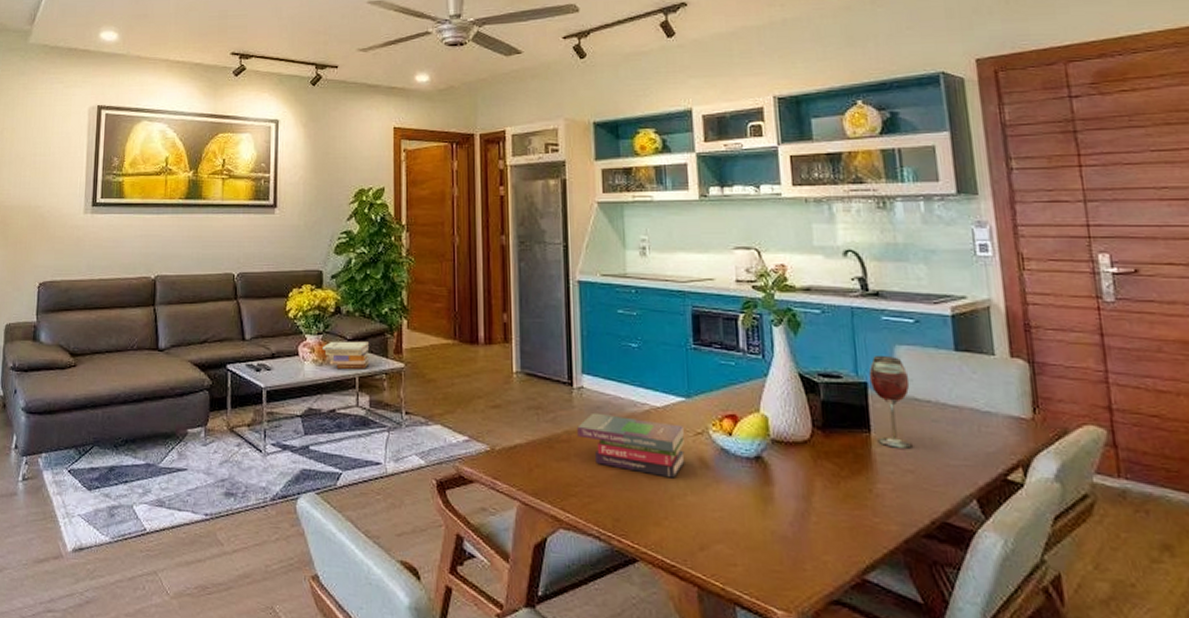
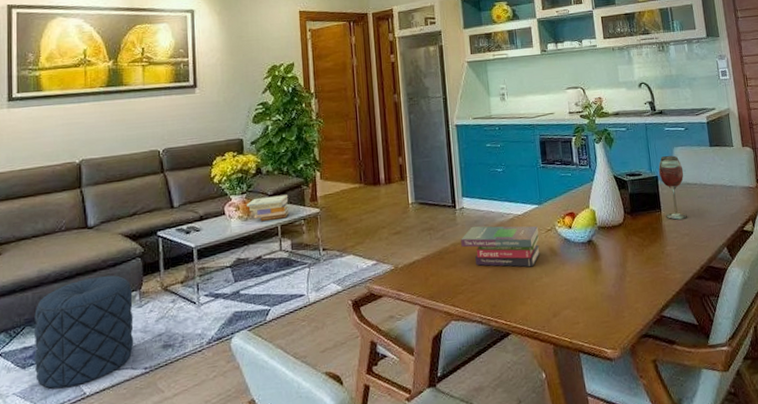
pouf: none [99,404,198,519] -> present [34,275,134,389]

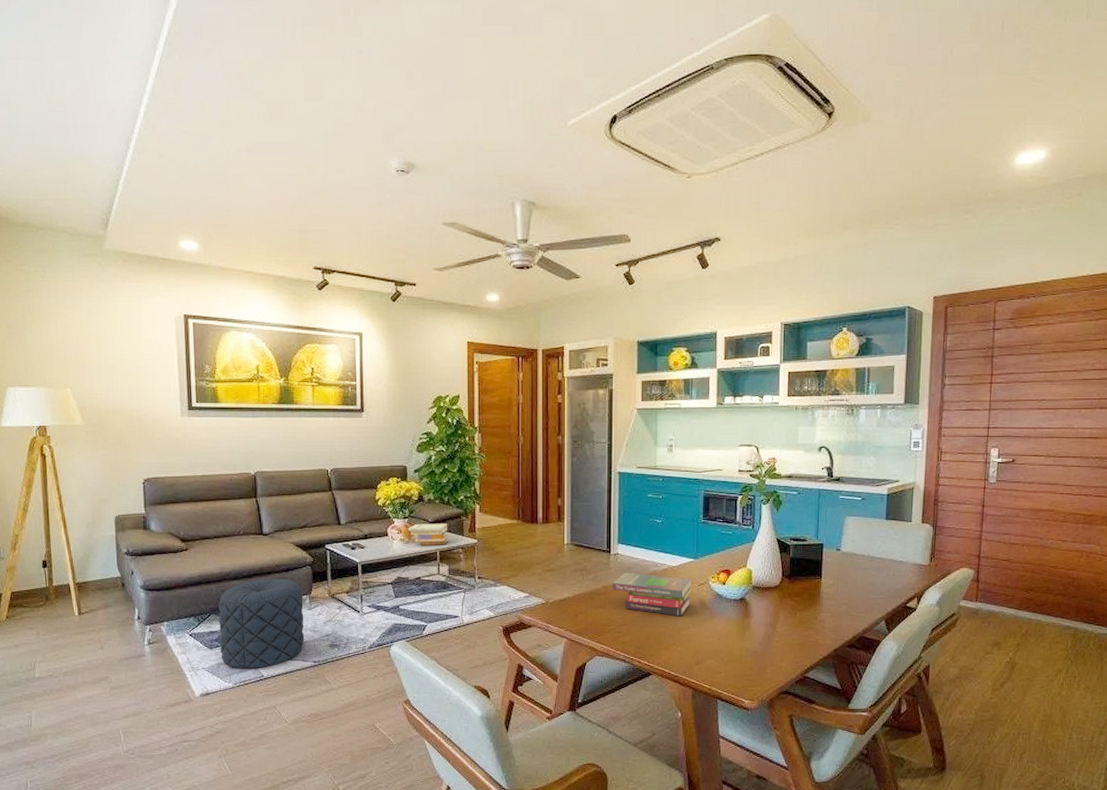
wineglass: present [658,155,687,220] -> none [825,525,853,588]

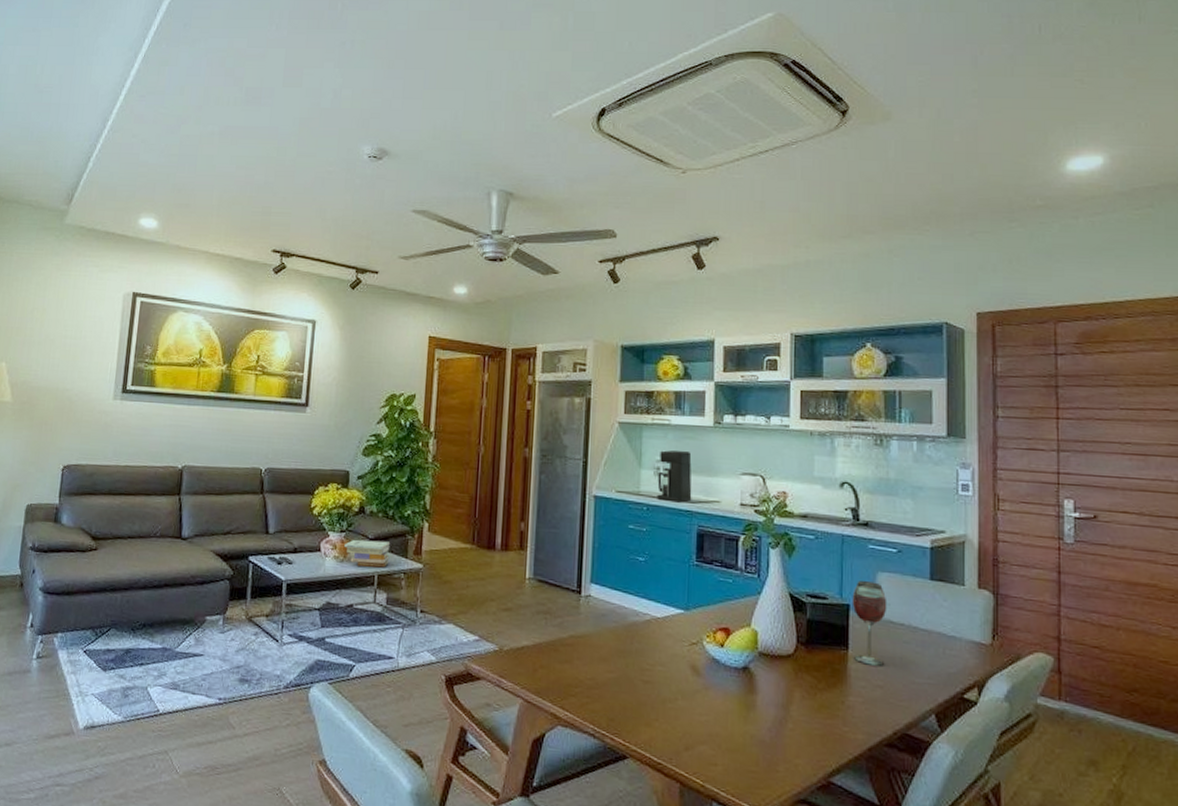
pouf: present [218,578,305,668] -> none [114,591,217,701]
books: present [612,572,691,617] -> none [582,619,680,684]
coffee maker: none [670,430,699,473] -> present [657,450,692,503]
wineglass: none [825,525,853,588] -> present [852,581,887,666]

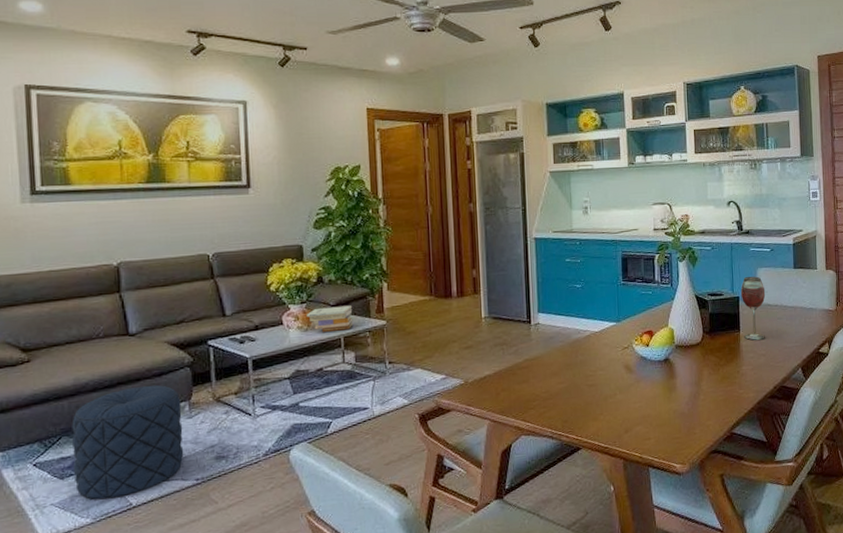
pouf: none [114,591,217,701] -> present [71,385,184,499]
coffee maker: present [657,450,692,503] -> none [586,191,615,235]

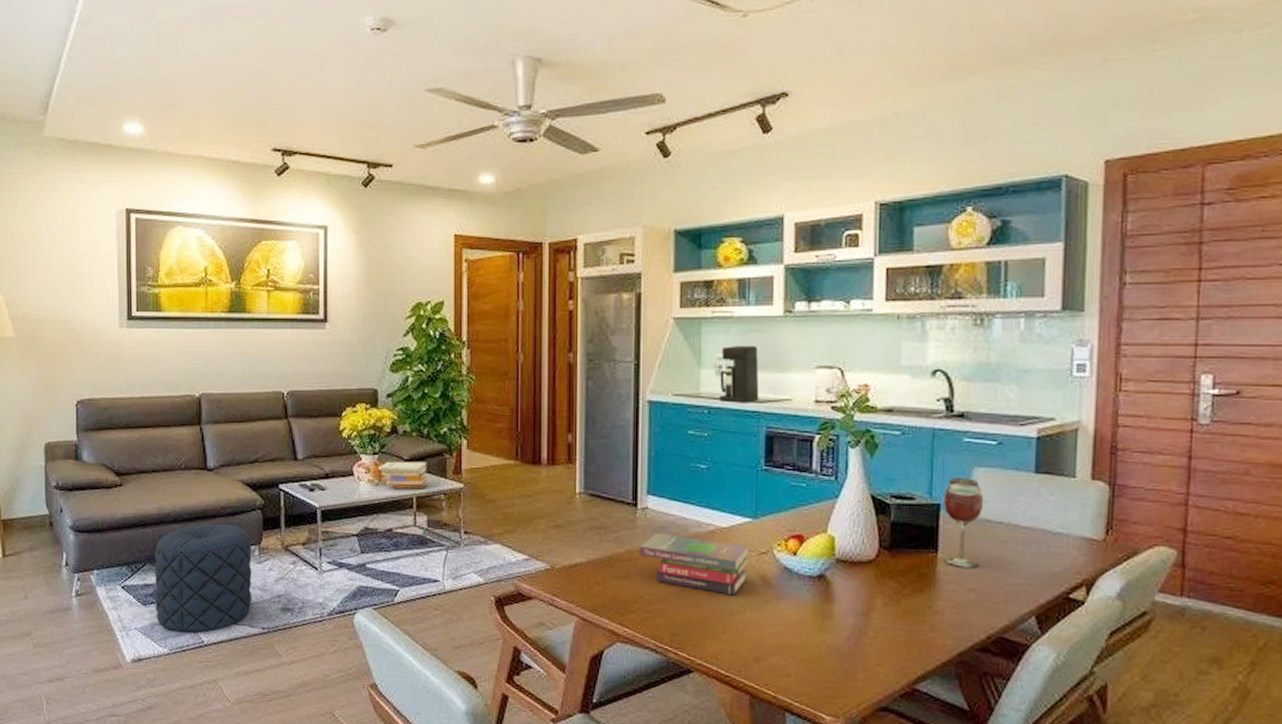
books: none [535,342,616,384] -> present [639,532,748,596]
coffee maker: none [586,191,615,235] -> present [719,346,759,403]

